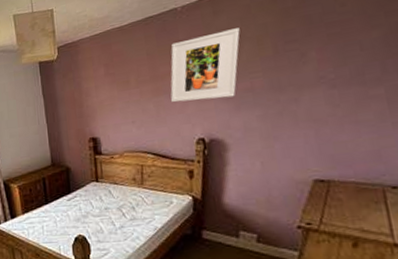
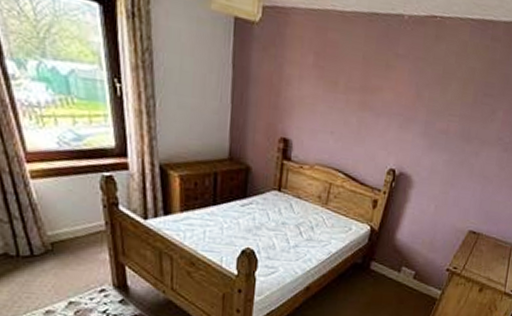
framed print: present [170,27,240,103] -> none [375,55,453,135]

